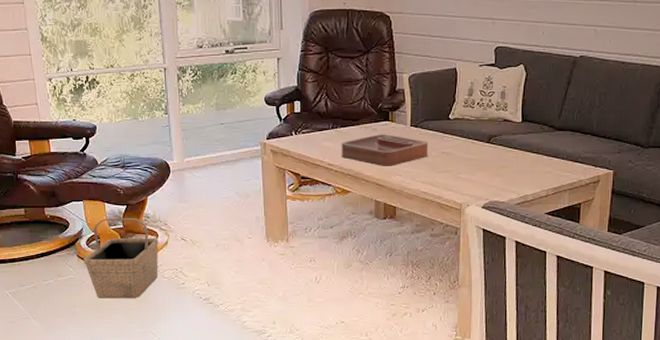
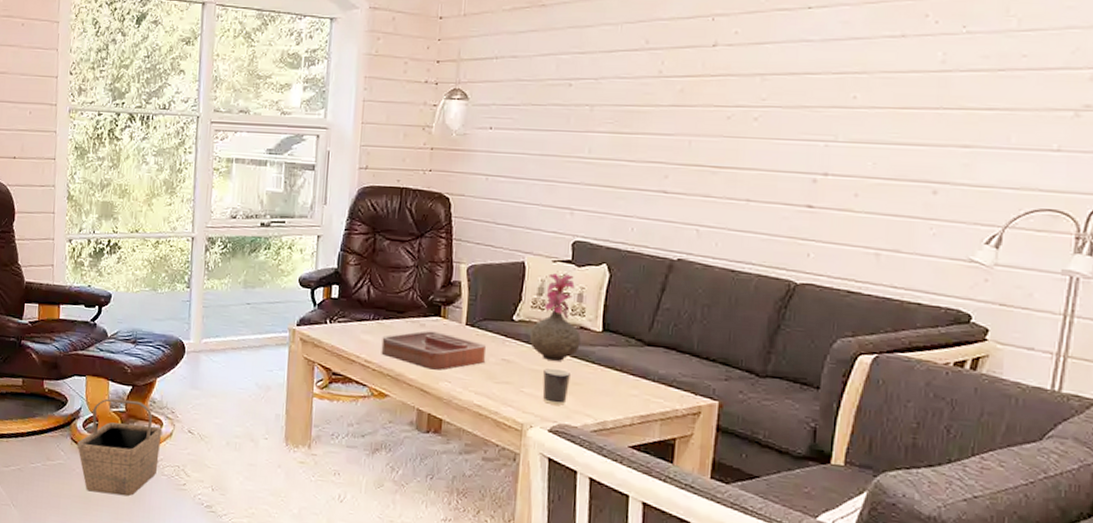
vase: none [464,76,505,150] -> present [530,273,581,361]
mug: none [476,156,497,185] -> present [542,368,570,405]

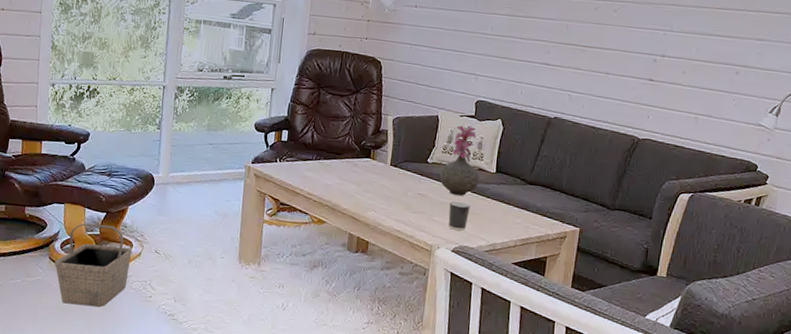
decorative tray: present [381,330,487,370] -> none [321,169,406,202]

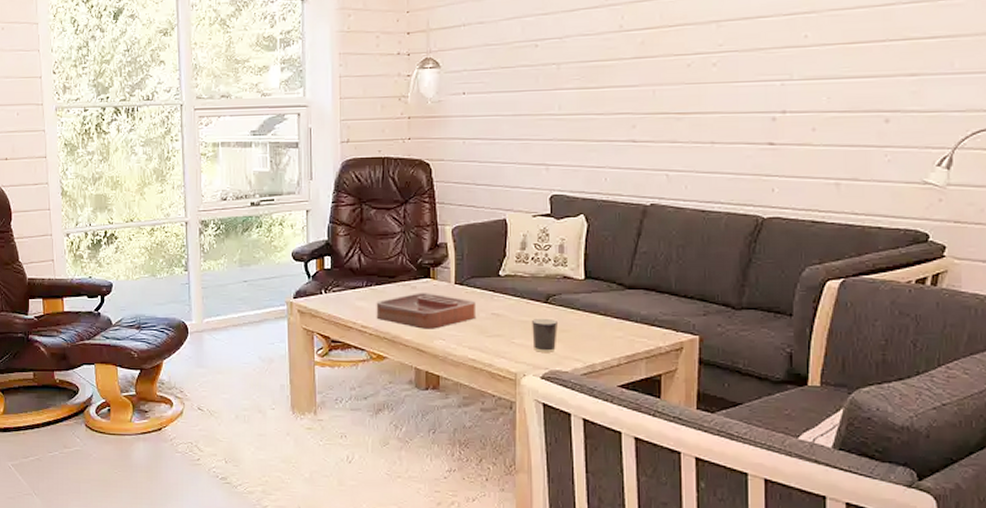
basket: present [54,223,133,308] -> none [92,383,173,476]
decorative tray: none [321,169,406,202] -> present [376,293,477,329]
vase: present [440,125,479,196] -> none [517,228,565,311]

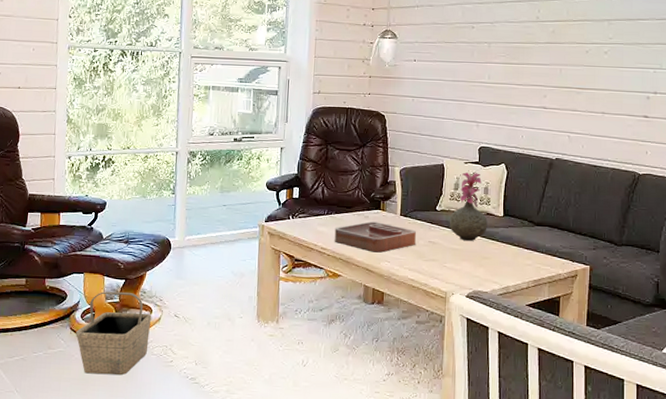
basket: none [92,383,173,476] -> present [75,291,152,376]
vase: none [517,228,565,311] -> present [450,172,488,241]
mug: present [532,318,557,352] -> none [460,246,481,276]

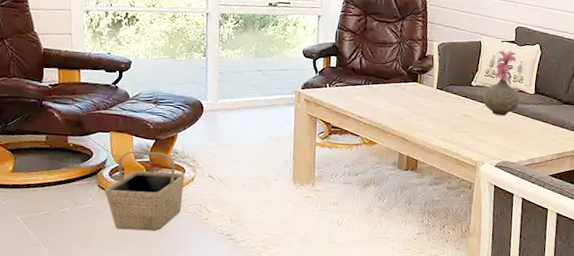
decorative tray: present [334,221,417,253] -> none [371,93,452,123]

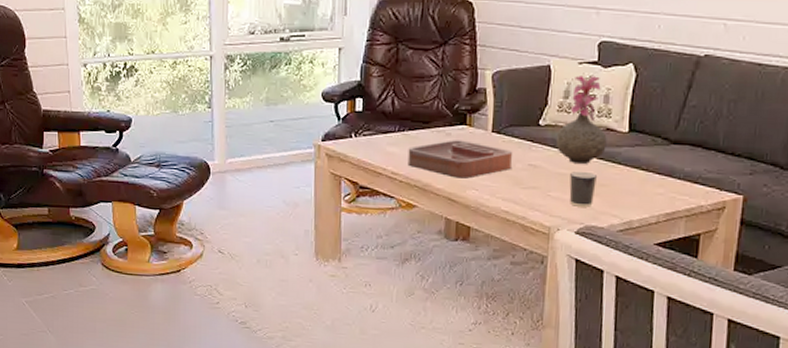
basket: present [104,151,185,231] -> none [108,223,193,317]
decorative tray: none [371,93,452,123] -> present [407,140,513,179]
mug: none [491,121,511,147] -> present [569,171,597,207]

